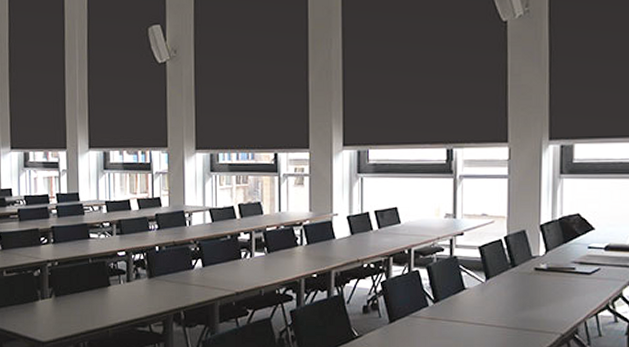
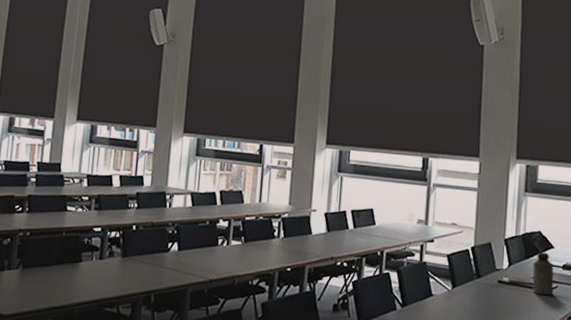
bottle: none [572,234,596,278] -> present [532,251,554,295]

